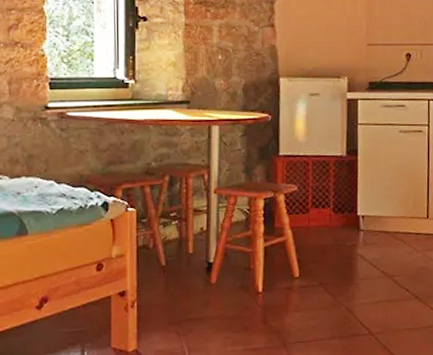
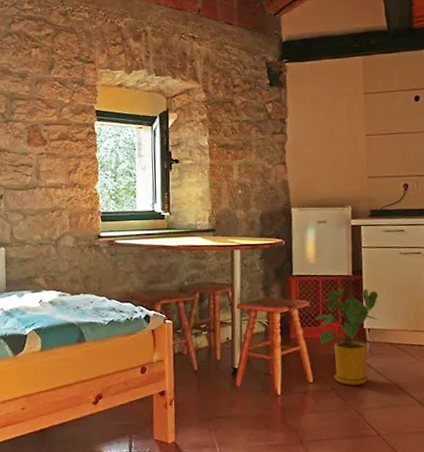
house plant: none [302,171,375,280] -> present [314,289,379,386]

